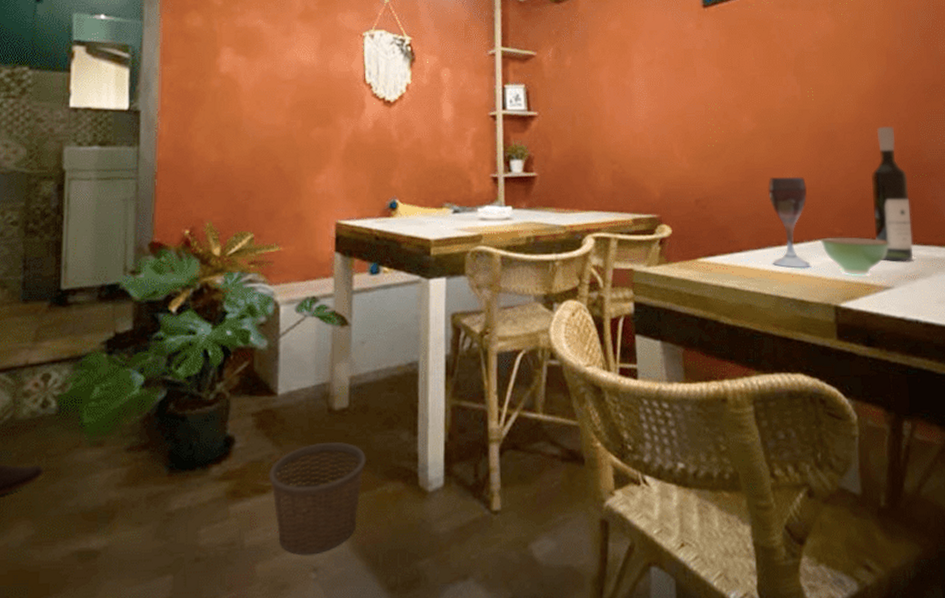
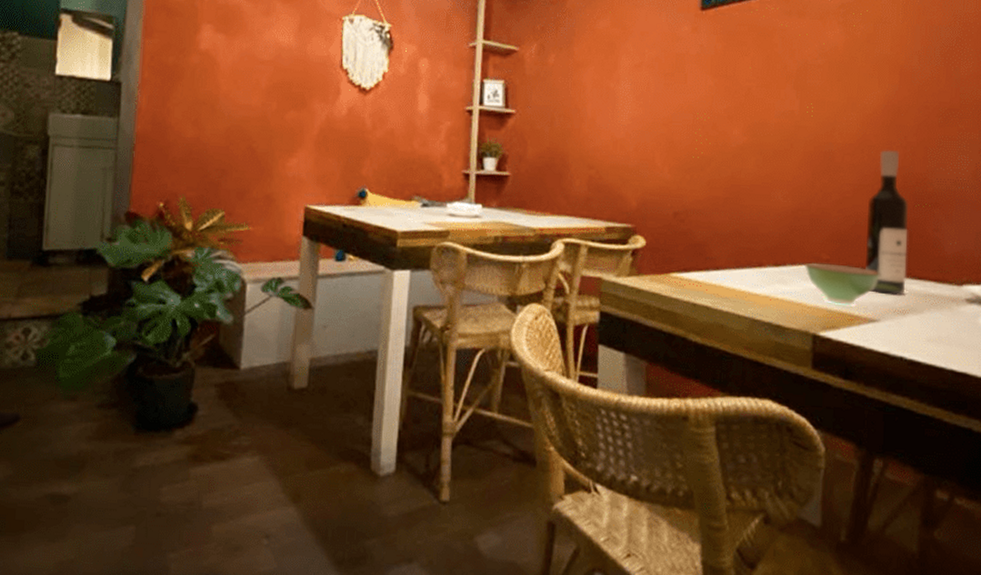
basket: present [268,441,366,555] -> none [228,418,322,522]
cup: present [767,176,811,268] -> none [750,194,796,292]

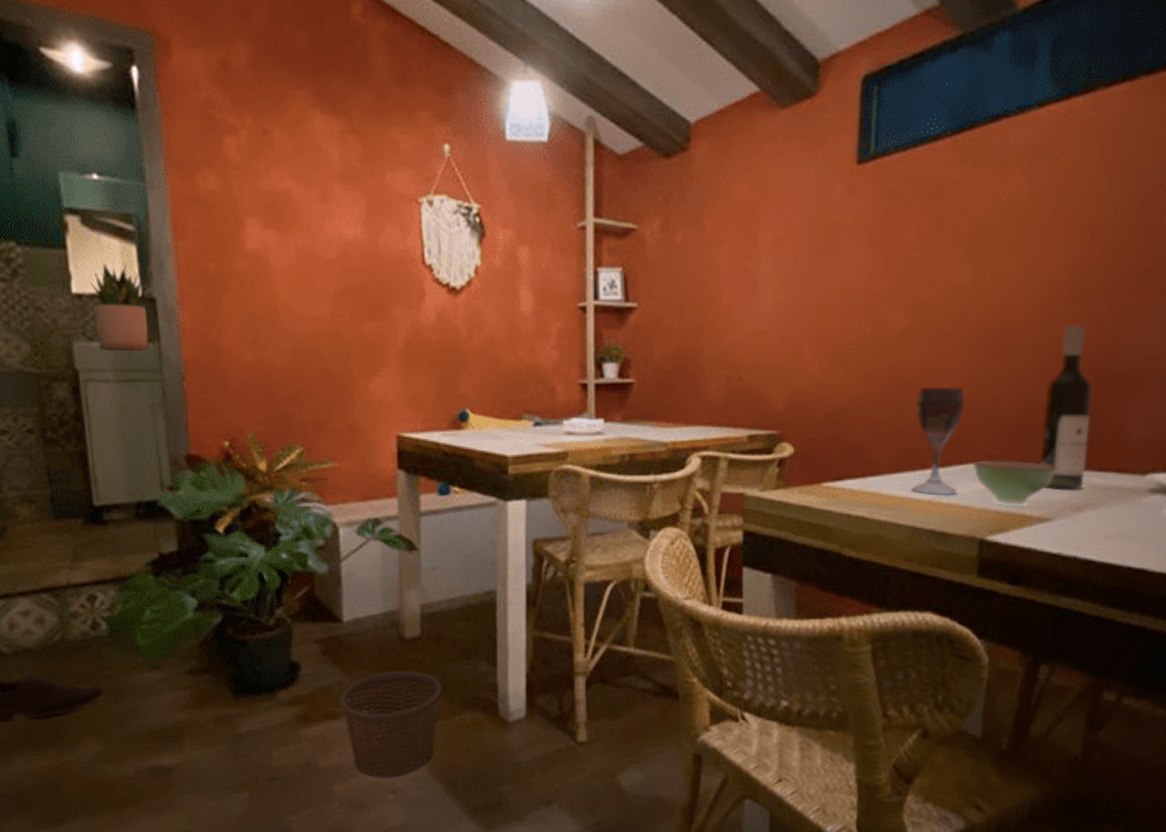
planter: none [69,53,114,124] -> present [89,263,149,352]
basket: none [228,418,322,522] -> present [339,670,442,777]
cup: none [750,194,796,292] -> present [911,386,965,495]

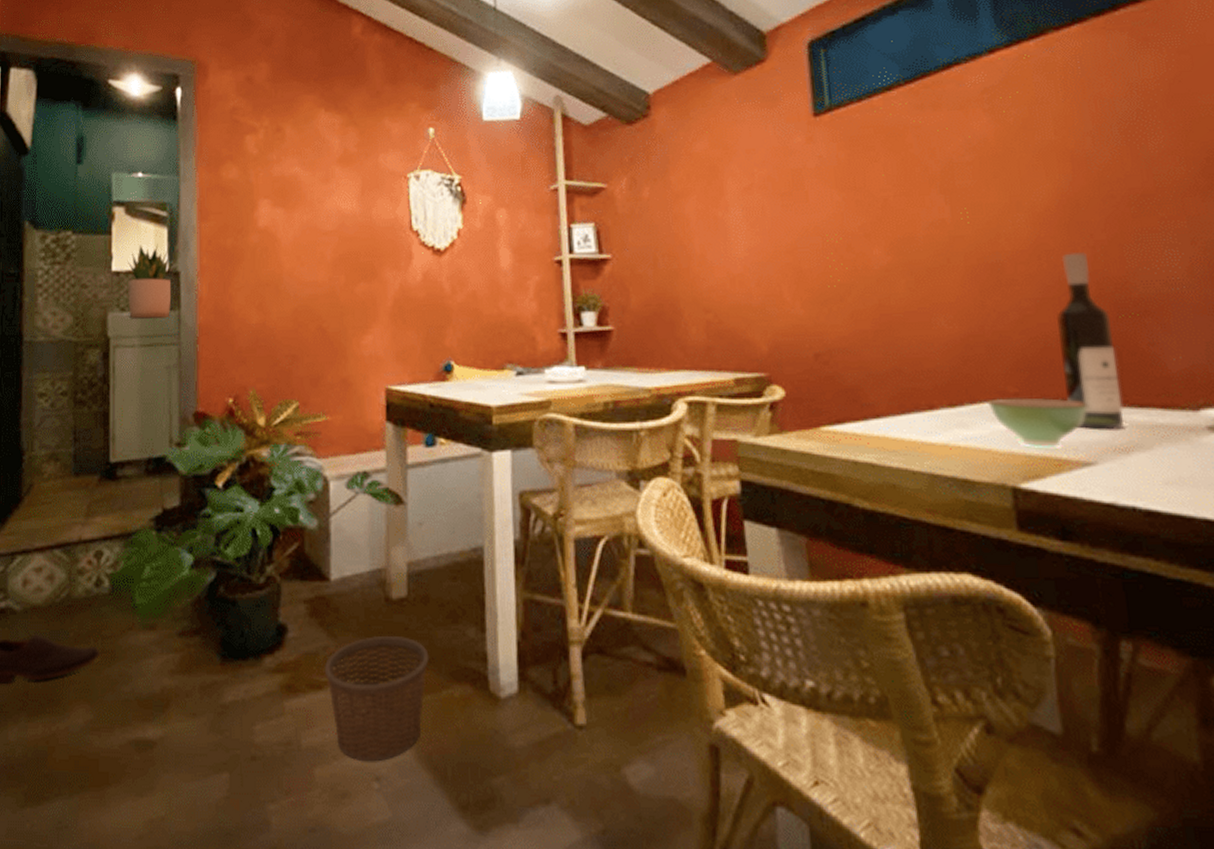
cup: present [911,386,965,495] -> none [910,321,976,438]

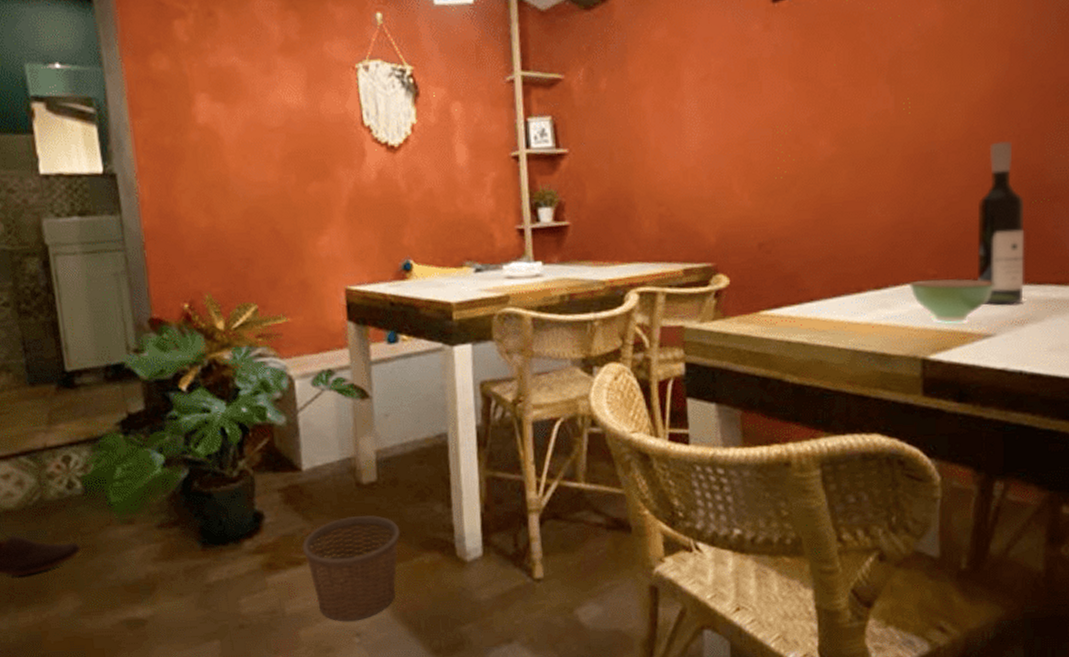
planter: present [127,244,170,320] -> none [55,143,111,225]

